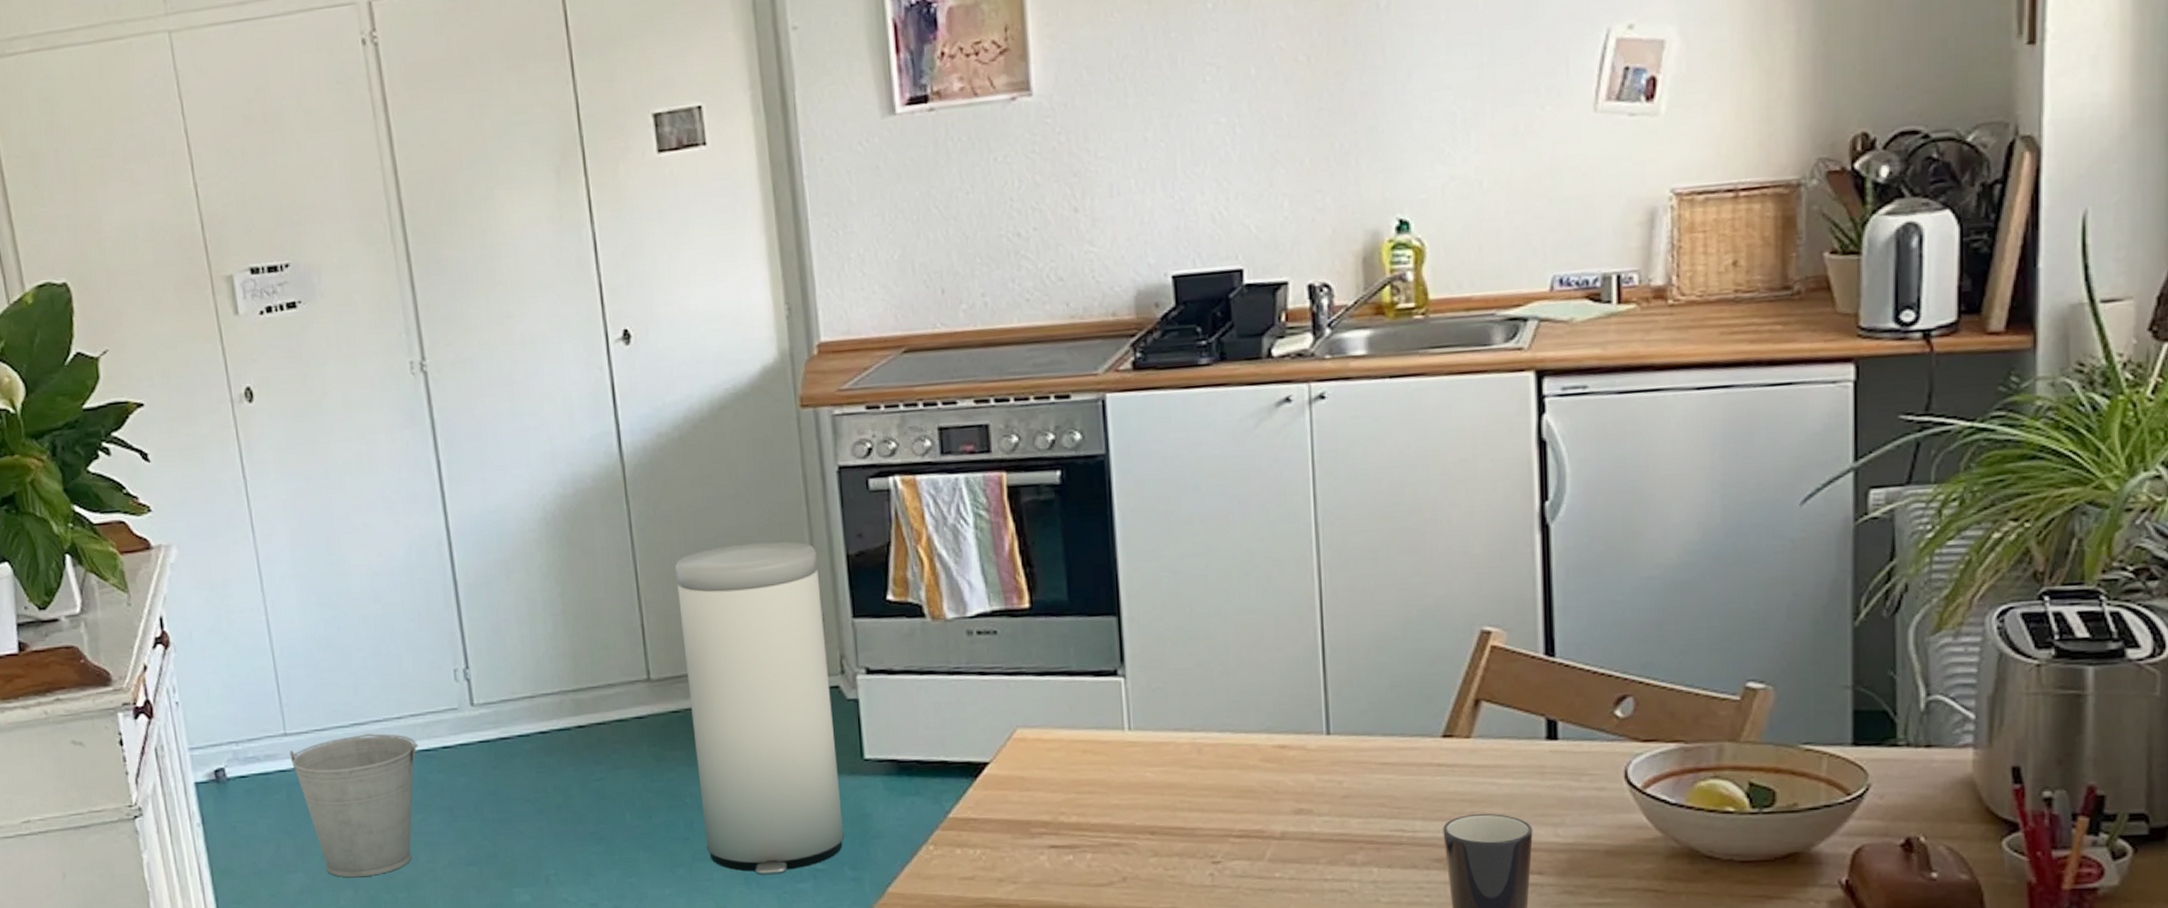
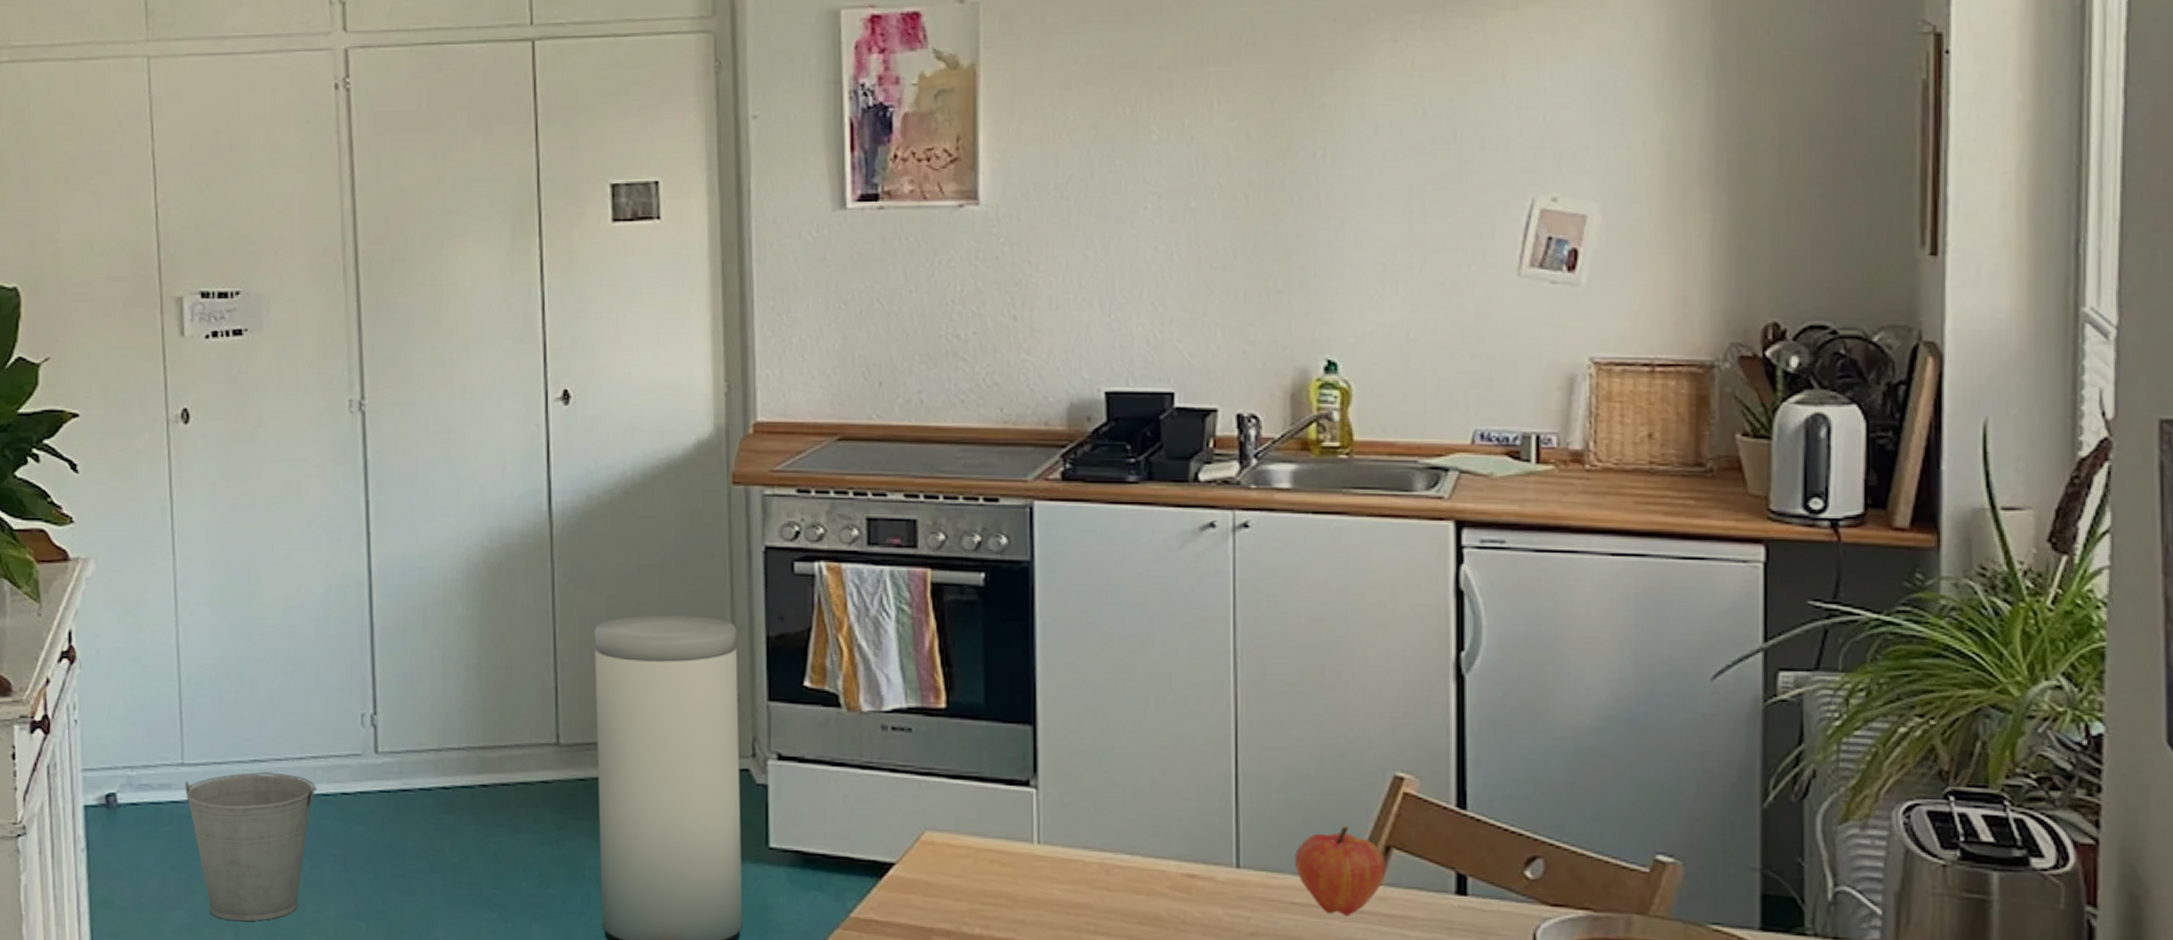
fruit: none [1385,684,1475,770] -> present [1295,826,1385,915]

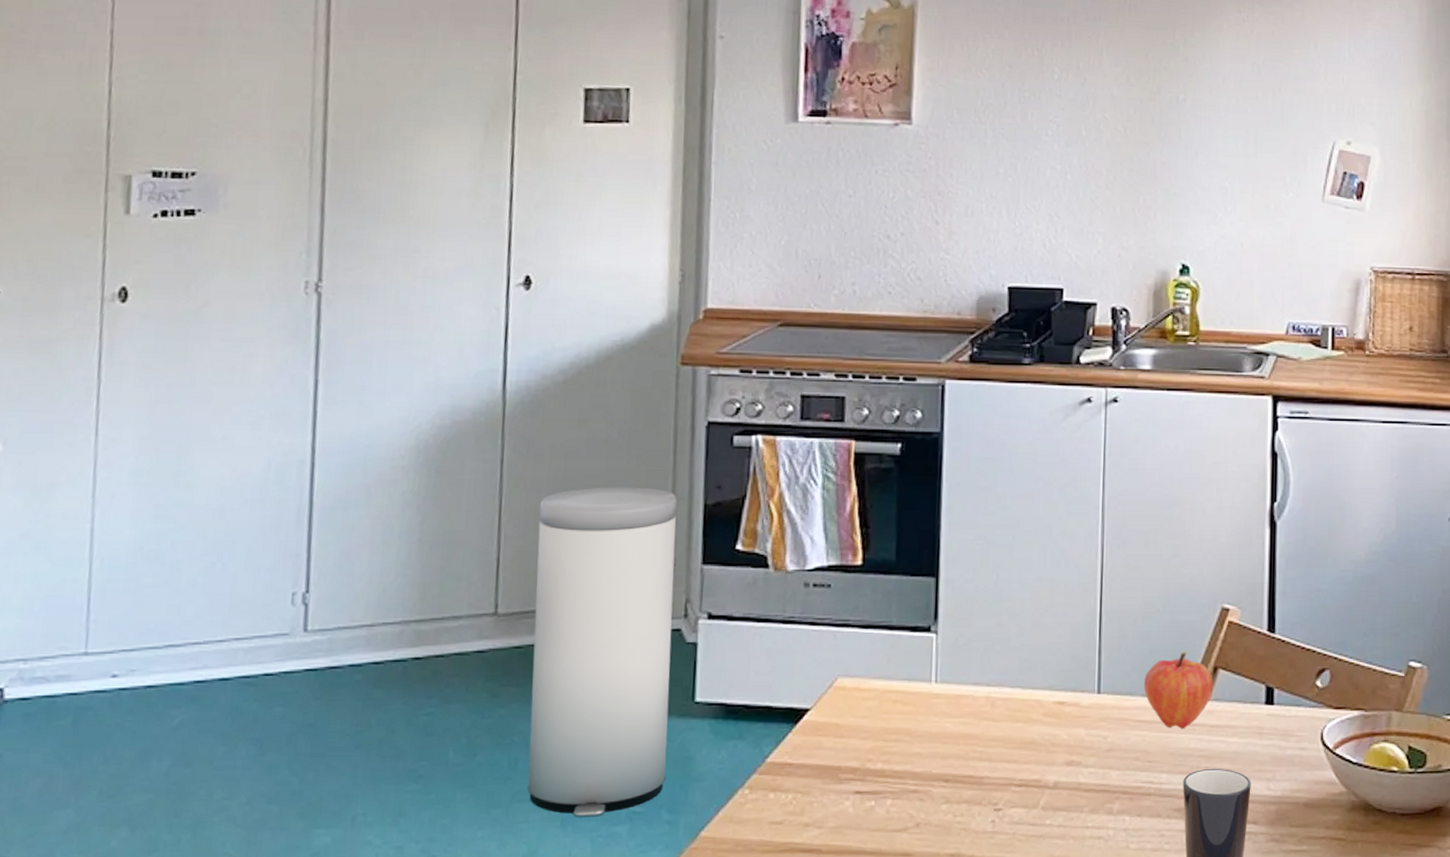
bucket: present [185,772,318,922] -> none [86,657,238,816]

